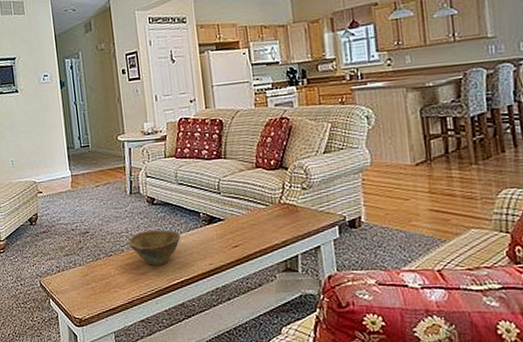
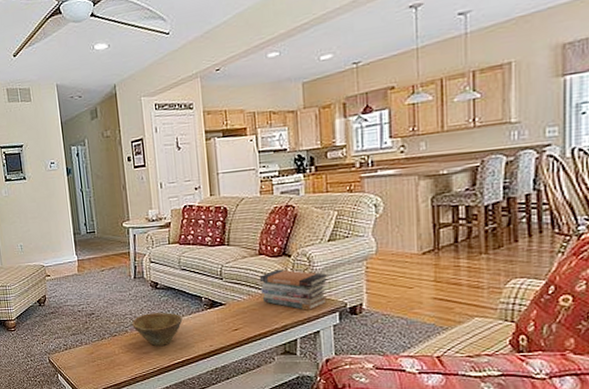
book stack: none [258,182,326,225] -> present [260,269,329,310]

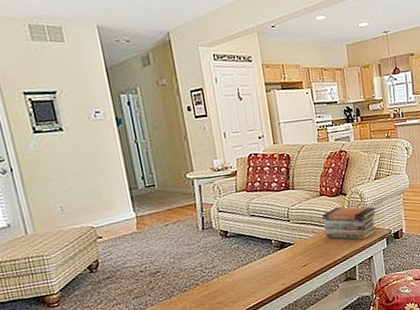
bowl: present [132,312,183,346] -> none [203,259,255,294]

